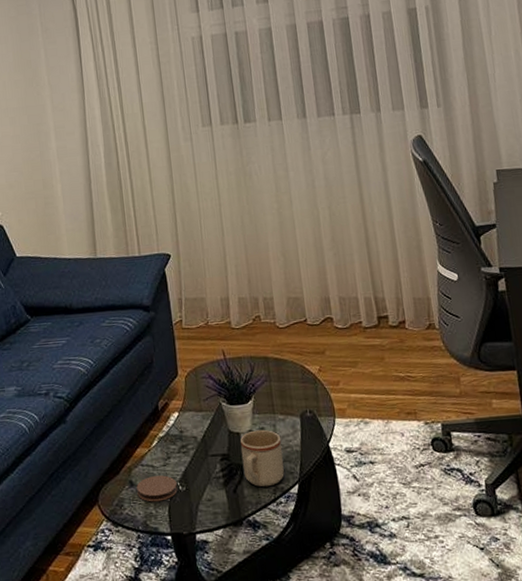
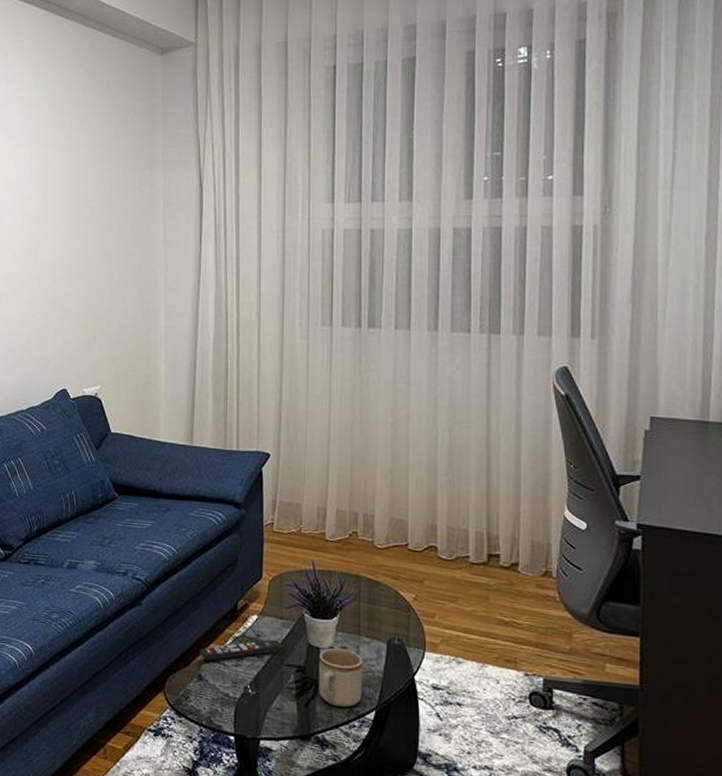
remote control: none [127,432,209,466] -> present [199,639,286,661]
coaster: present [137,475,178,502] -> none [205,674,247,701]

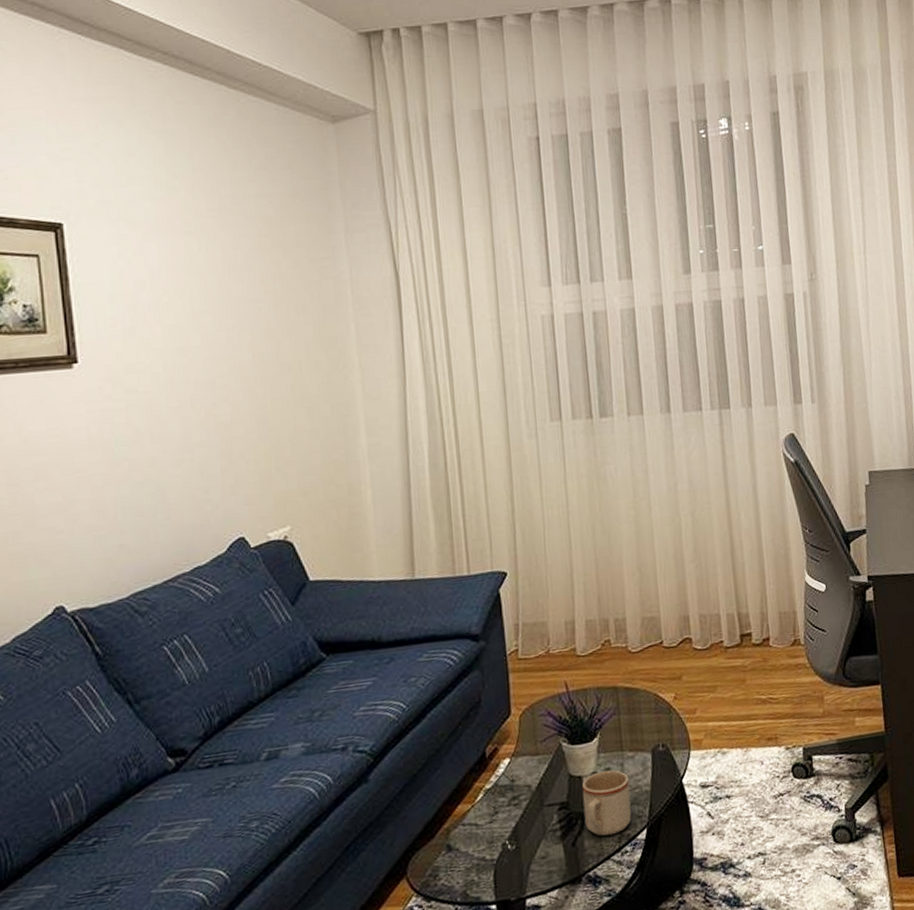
remote control: present [199,639,286,661] -> none [445,780,545,827]

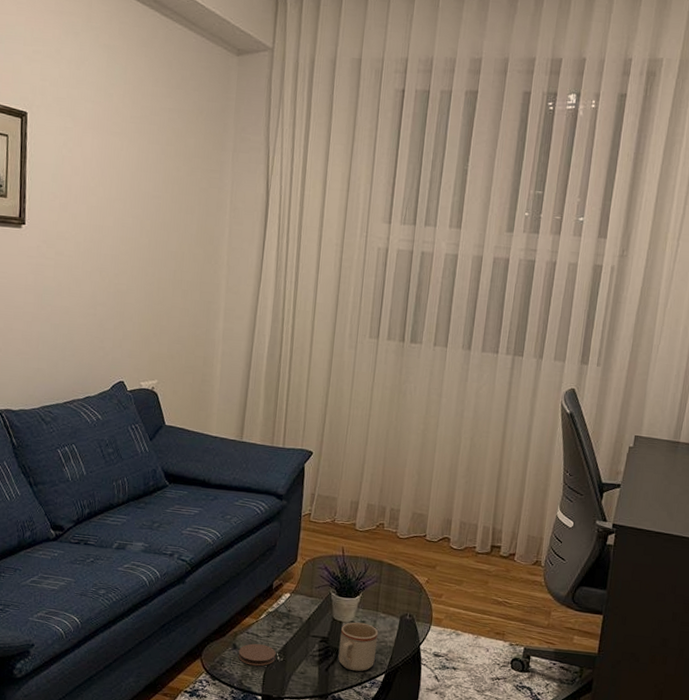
coaster: none [456,834,506,868] -> present [238,643,276,666]

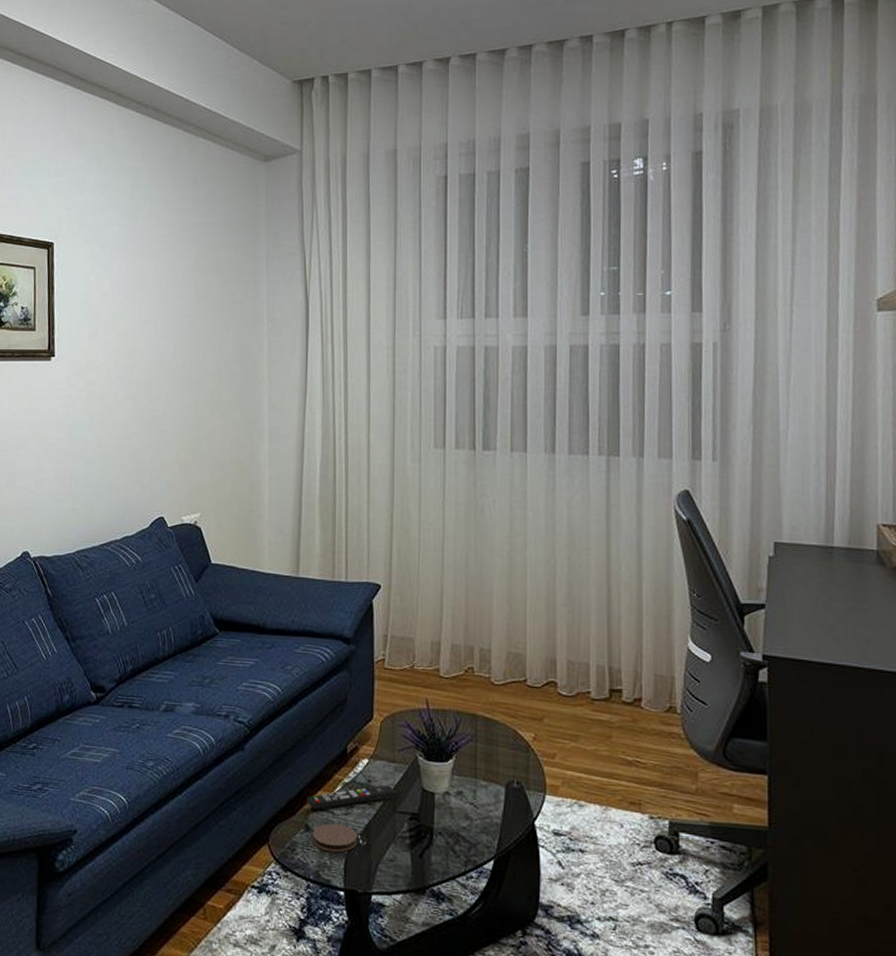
remote control: none [235,614,313,633] -> present [306,785,399,810]
mug: present [338,622,379,672] -> none [433,792,481,858]

